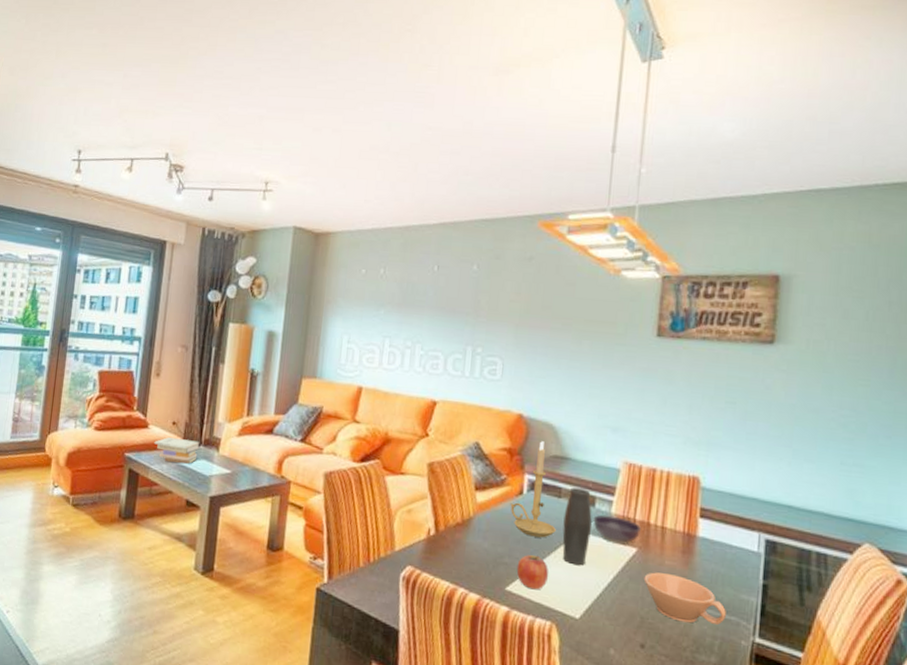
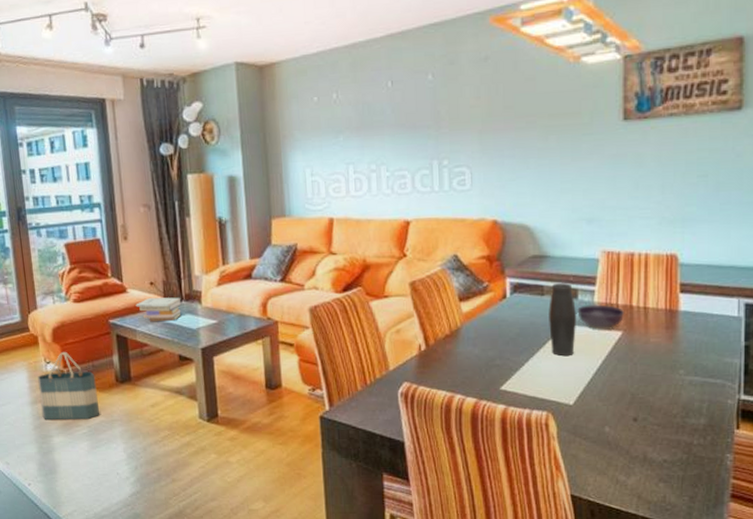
tote bag: none [37,477,99,553] -> present [37,351,99,421]
candle holder: present [510,441,556,538] -> none [495,243,542,336]
fruit: present [516,554,549,590] -> none [508,353,540,385]
cup: present [644,572,727,625] -> none [631,350,713,392]

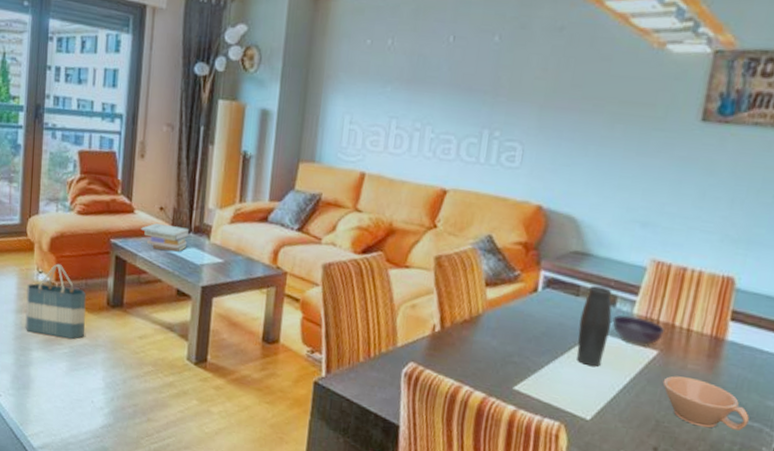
cup: none [631,350,713,392] -> present [662,375,750,431]

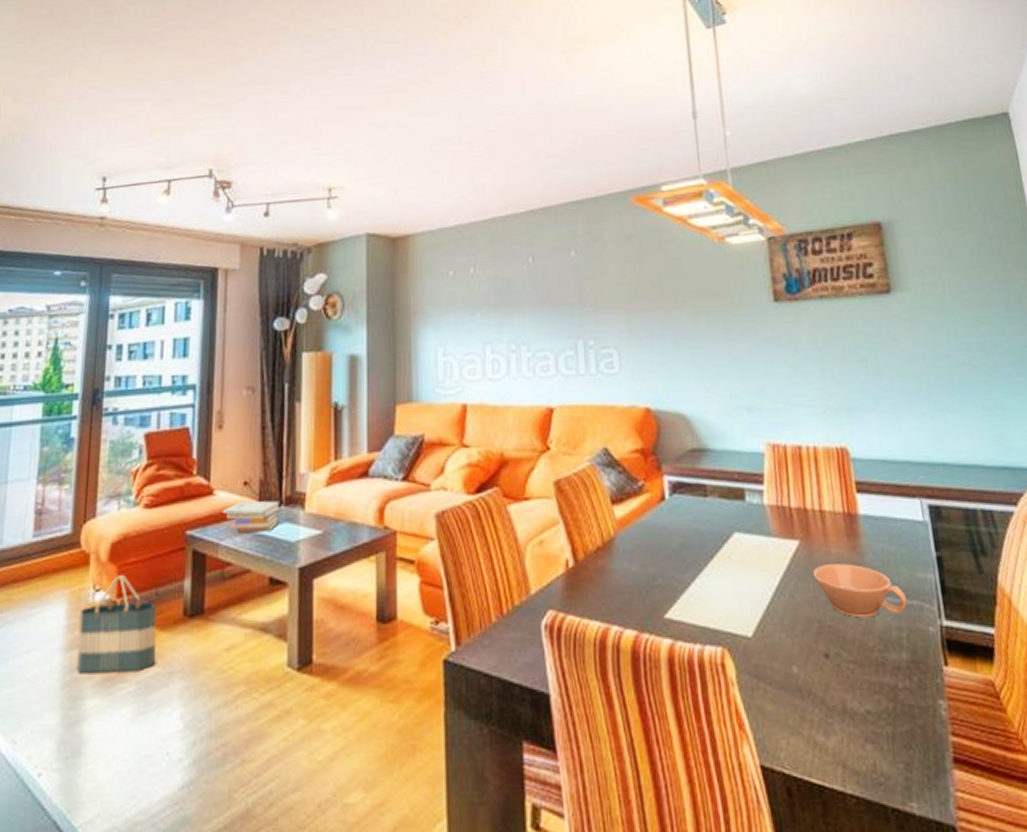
vase: present [577,286,613,367] -> none [713,482,747,573]
bowl: present [611,315,666,346] -> none [744,507,800,538]

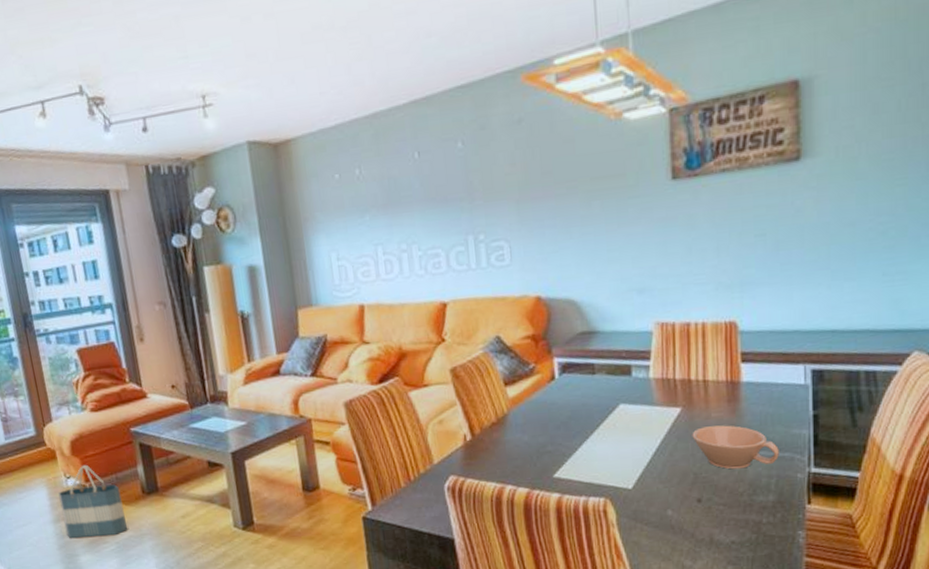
books: present [222,501,280,534] -> none [157,399,207,428]

